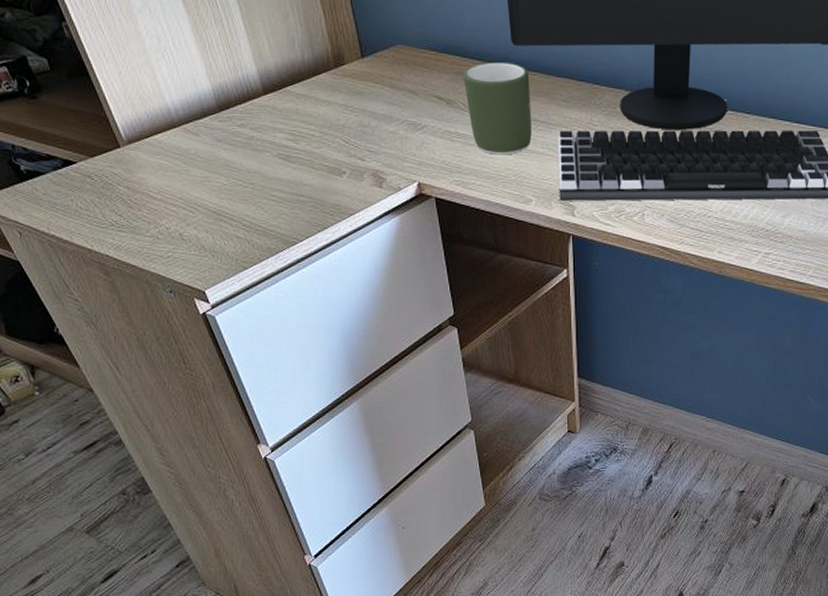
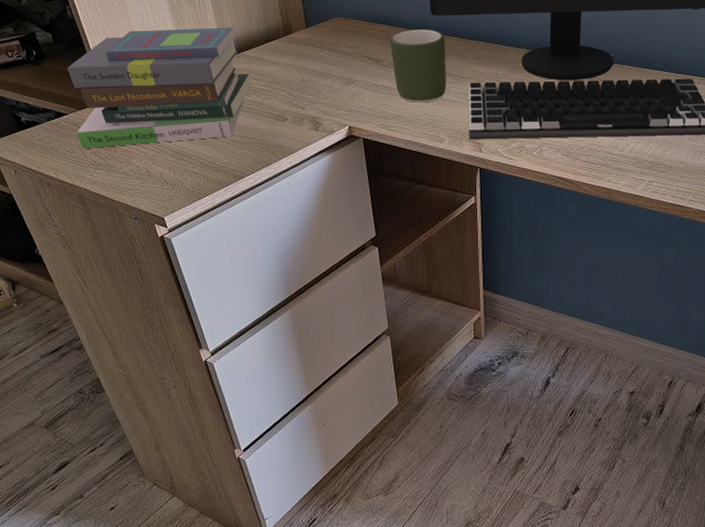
books: none [71,55,300,206] -> present [67,27,252,149]

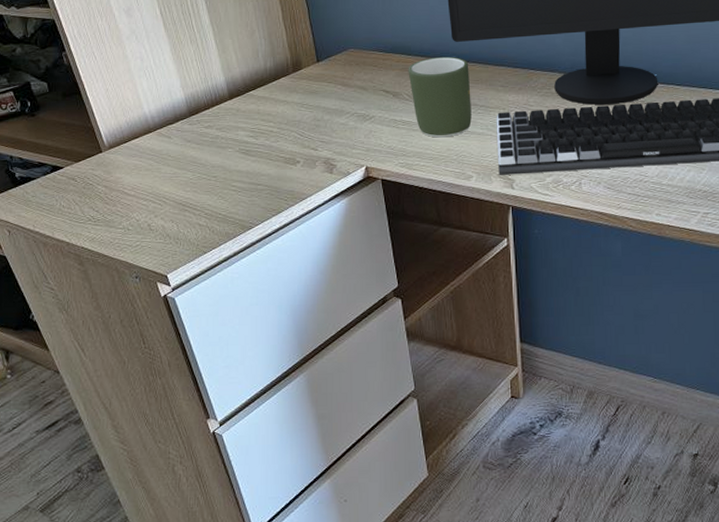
books: present [67,27,252,149] -> none [63,66,260,204]

